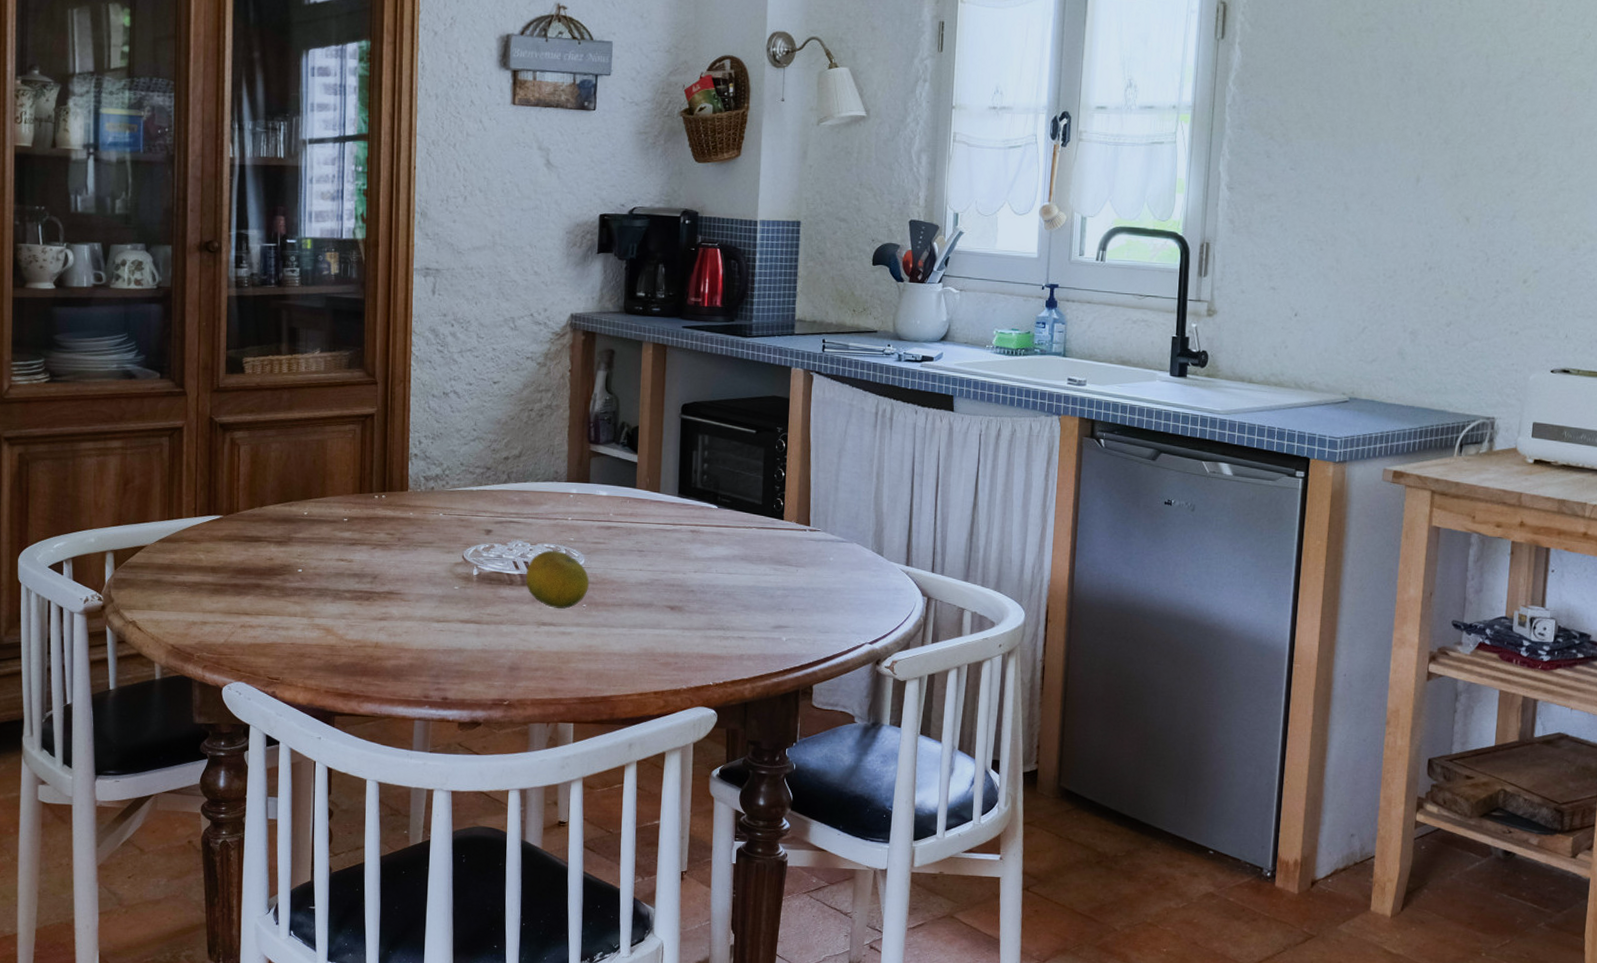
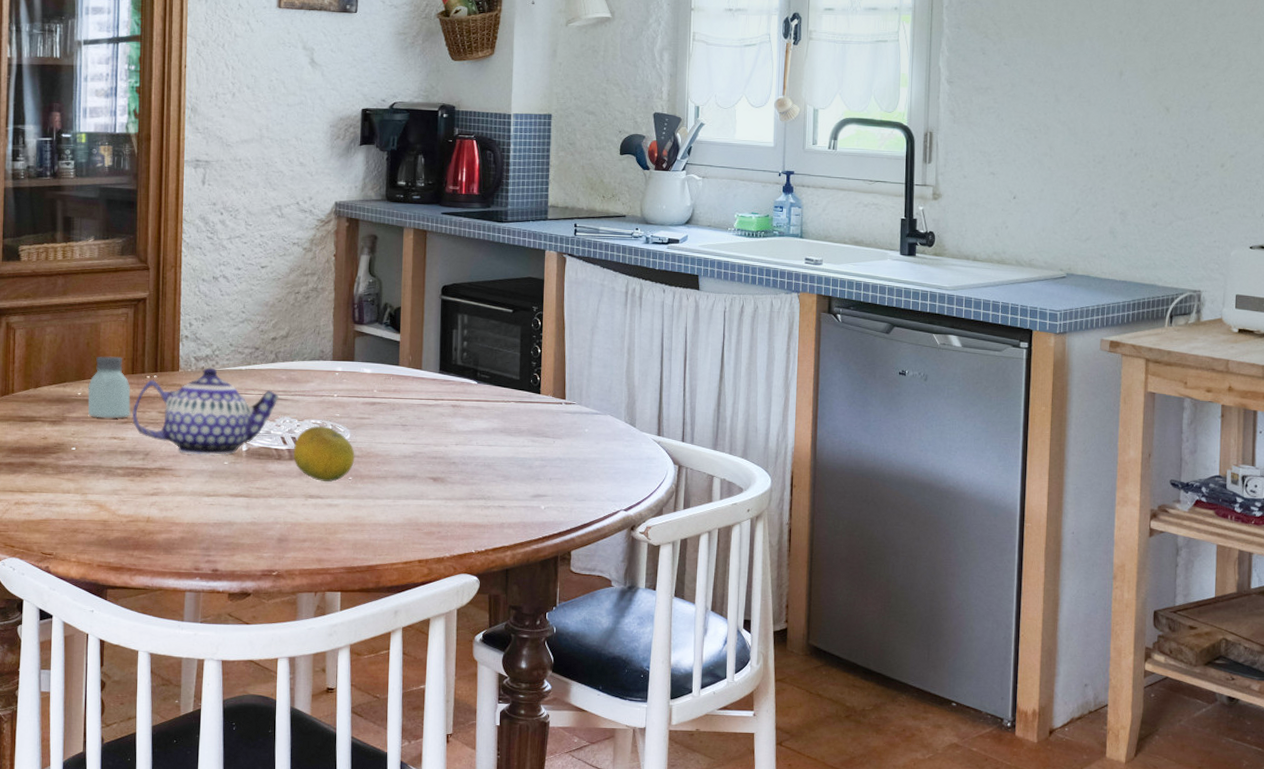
saltshaker: none [314,474,358,540] -> present [87,356,131,419]
teapot: none [360,487,511,580] -> present [132,367,279,456]

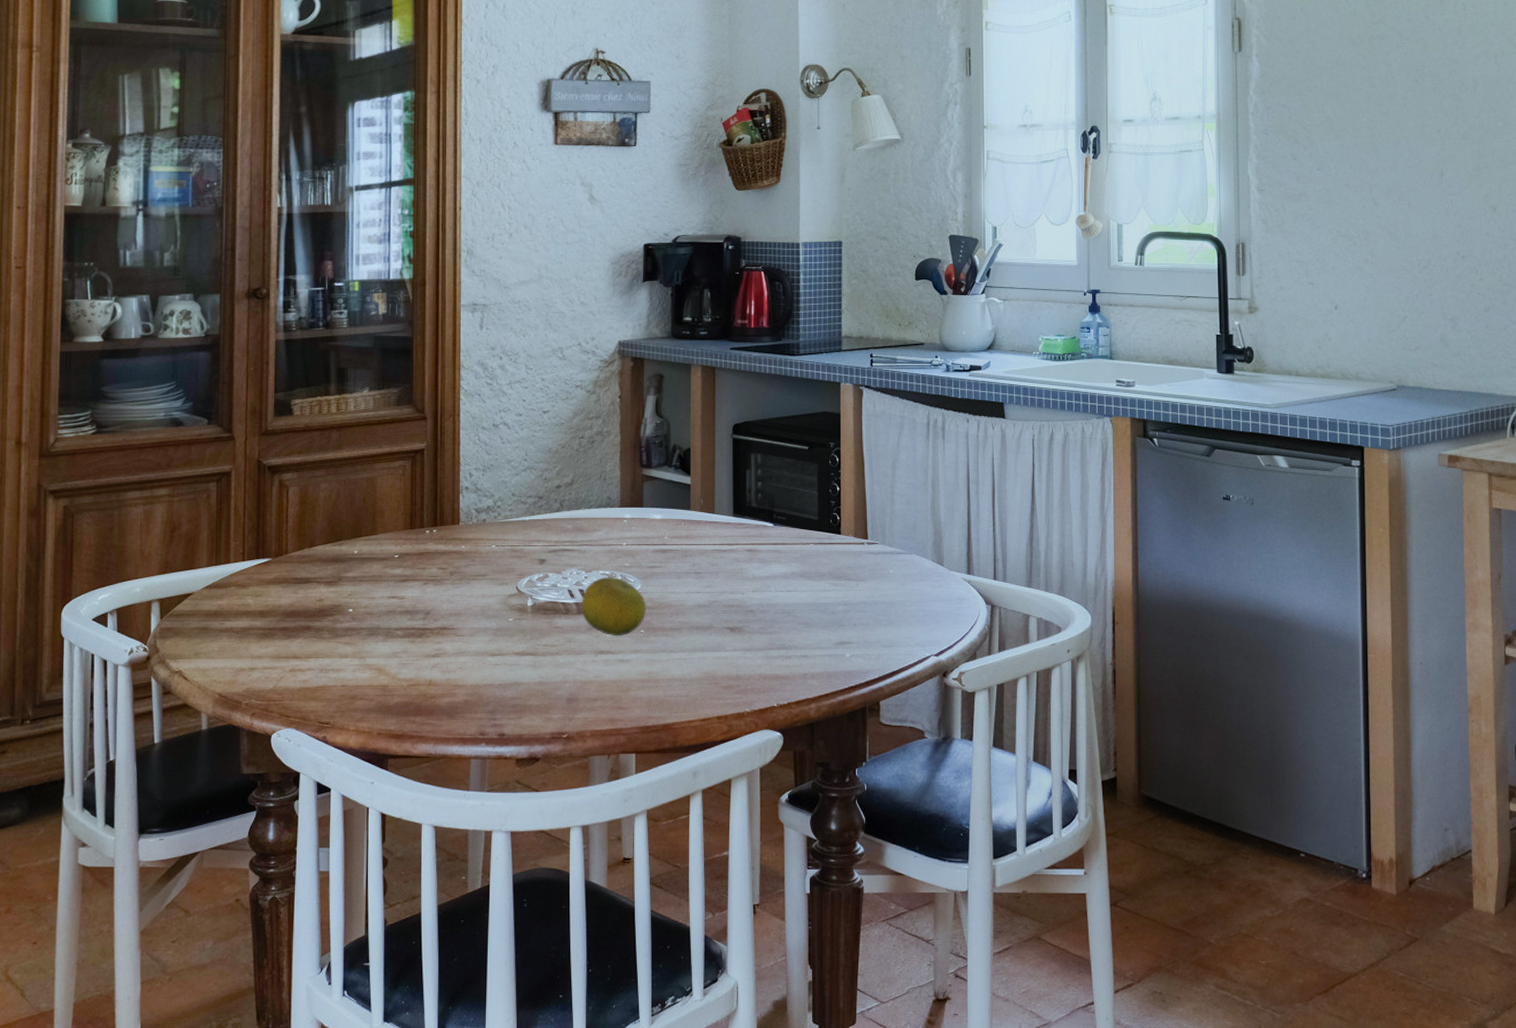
saltshaker: present [87,356,131,419] -> none [364,511,410,577]
teapot: present [132,367,279,456] -> none [412,519,564,613]

